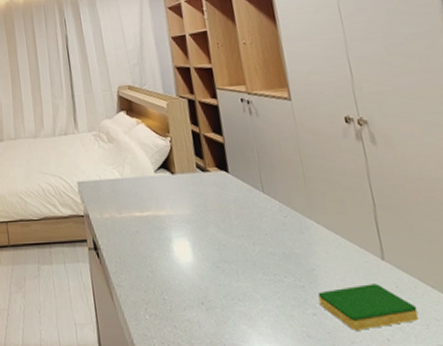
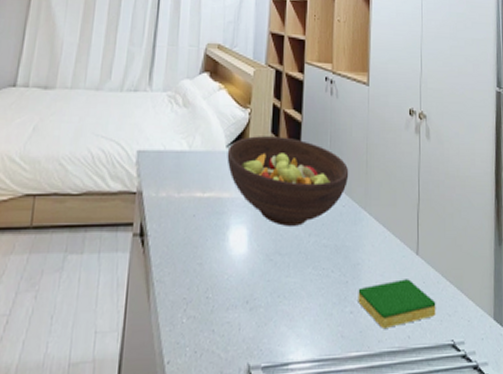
fruit bowl: none [156,158,286,237] -> present [227,136,349,226]

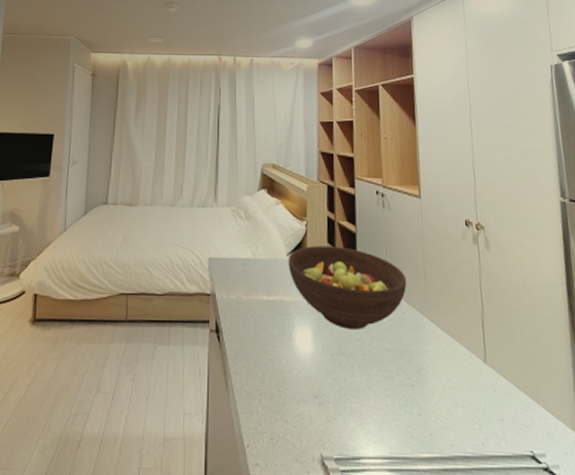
dish sponge: present [358,279,436,328] -> none [425,386,511,433]

